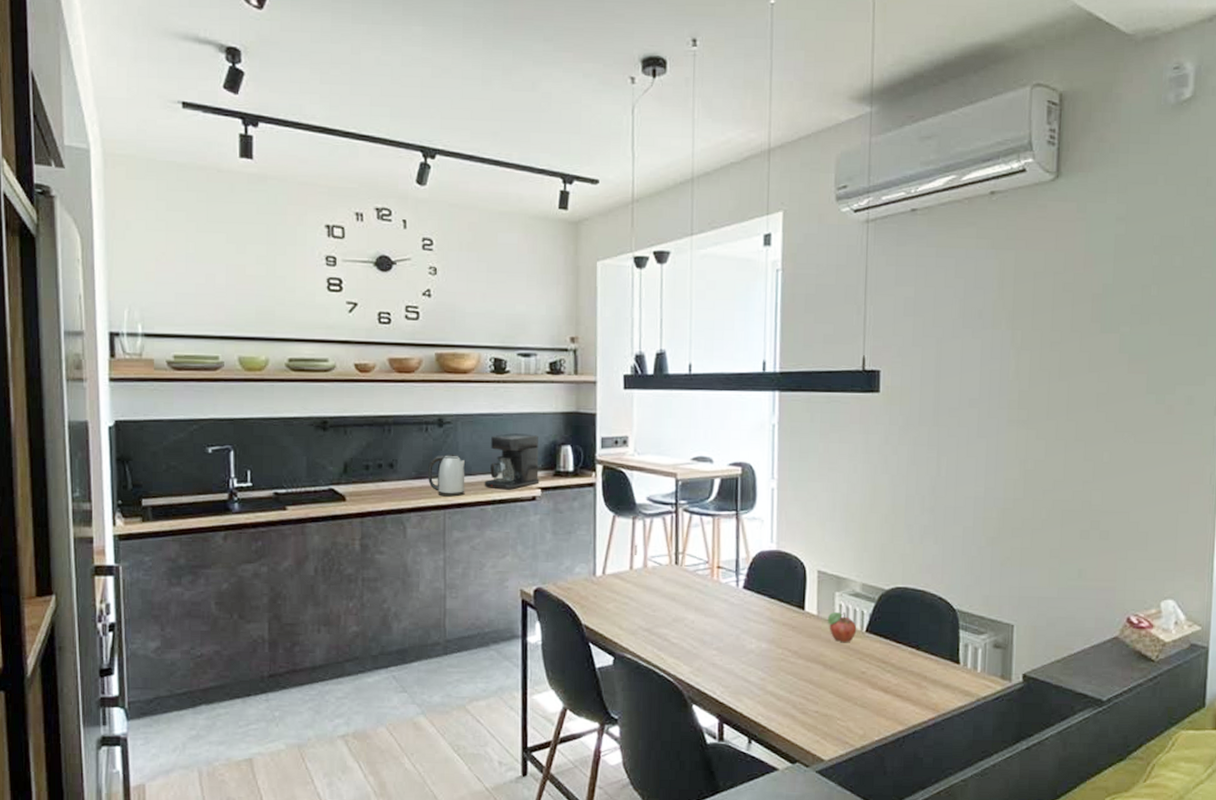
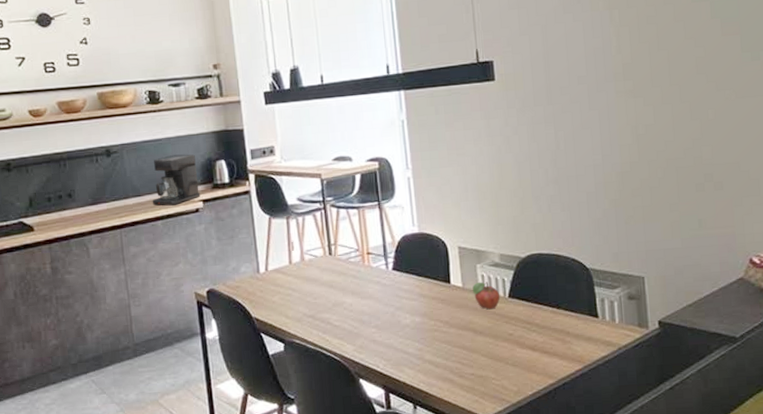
kettle: present [427,453,465,497] -> none [101,179,137,218]

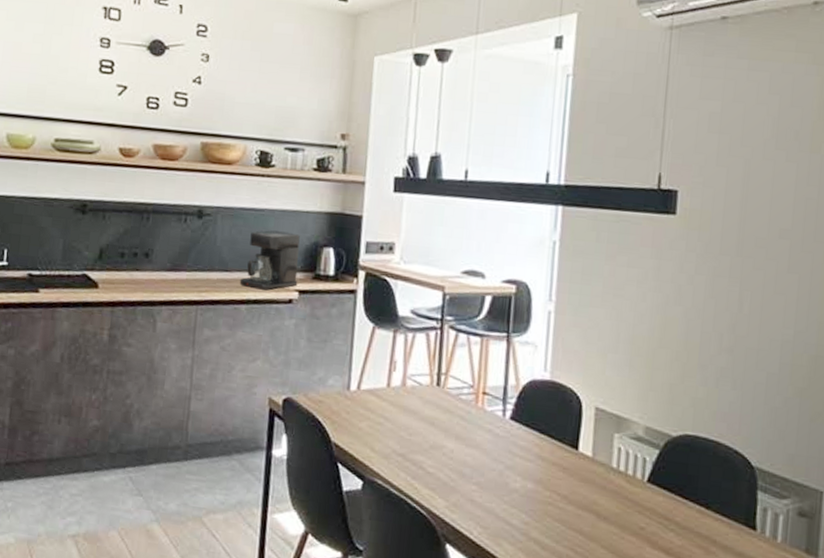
fruit: present [472,281,500,310] -> none [604,455,637,492]

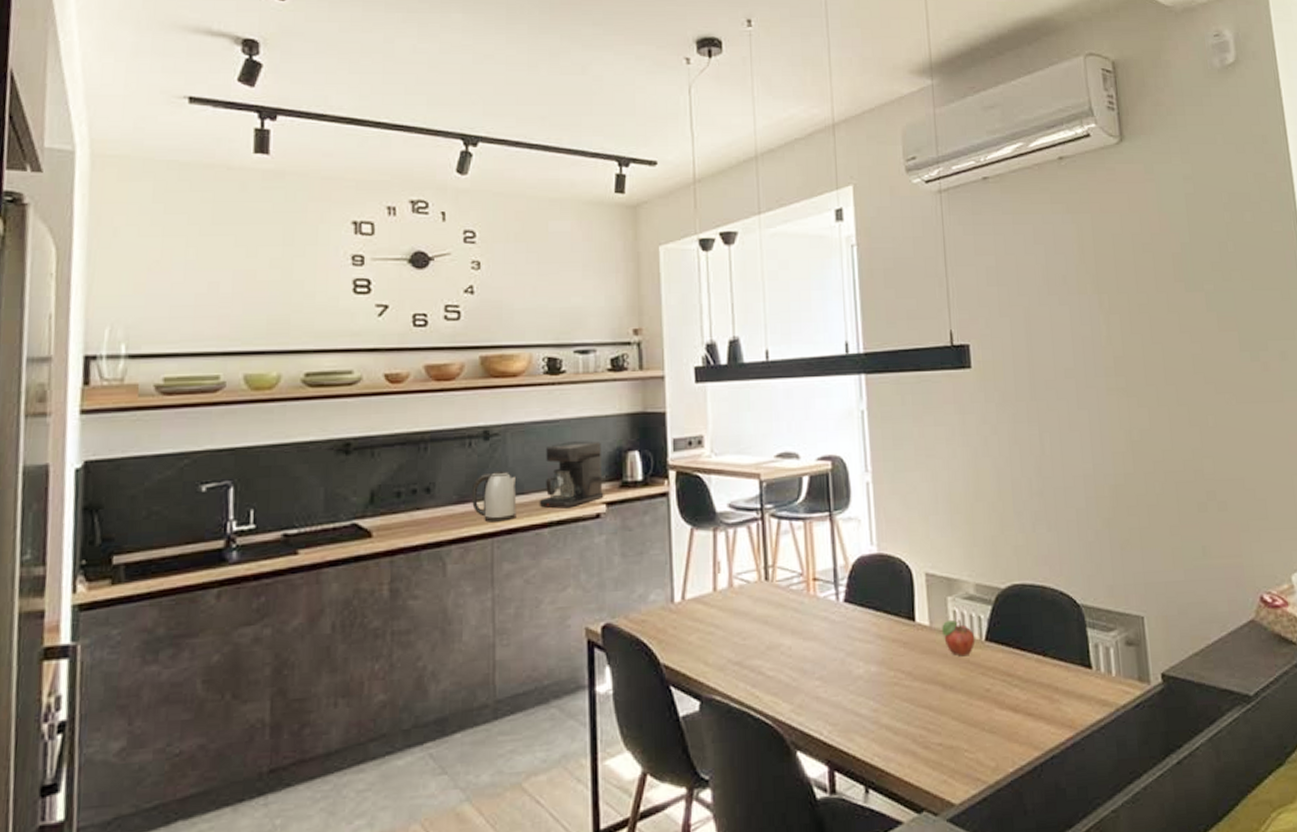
kettle: none [182,247,222,293] -> present [471,470,517,523]
fruit: none [604,455,637,492] -> present [942,619,976,657]

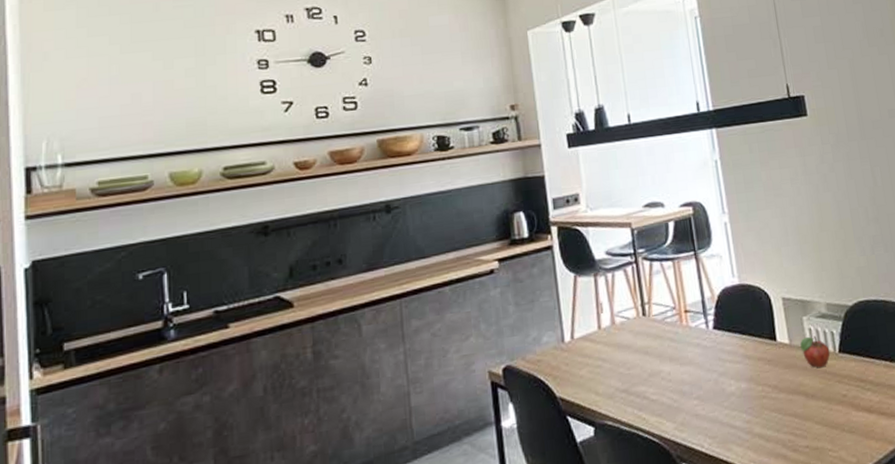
kettle: present [471,470,517,523] -> none [378,238,420,286]
coffee maker: present [539,441,604,509] -> none [439,206,496,268]

